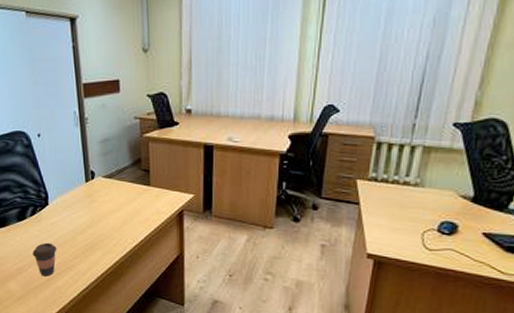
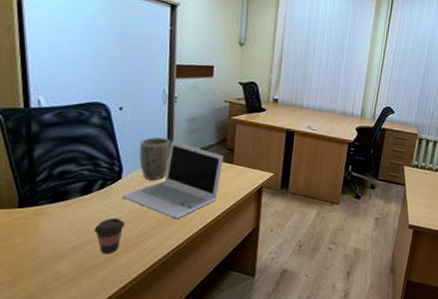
laptop: none [51,165,140,244] -> present [122,141,224,219]
plant pot: none [59,162,89,205] -> present [139,137,171,180]

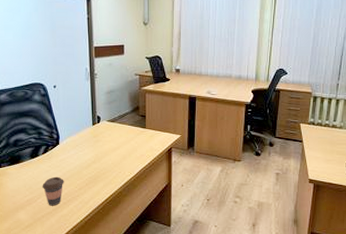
laptop: present [122,141,224,219] -> none [60,111,138,177]
plant pot: present [139,137,171,180] -> none [70,109,95,144]

